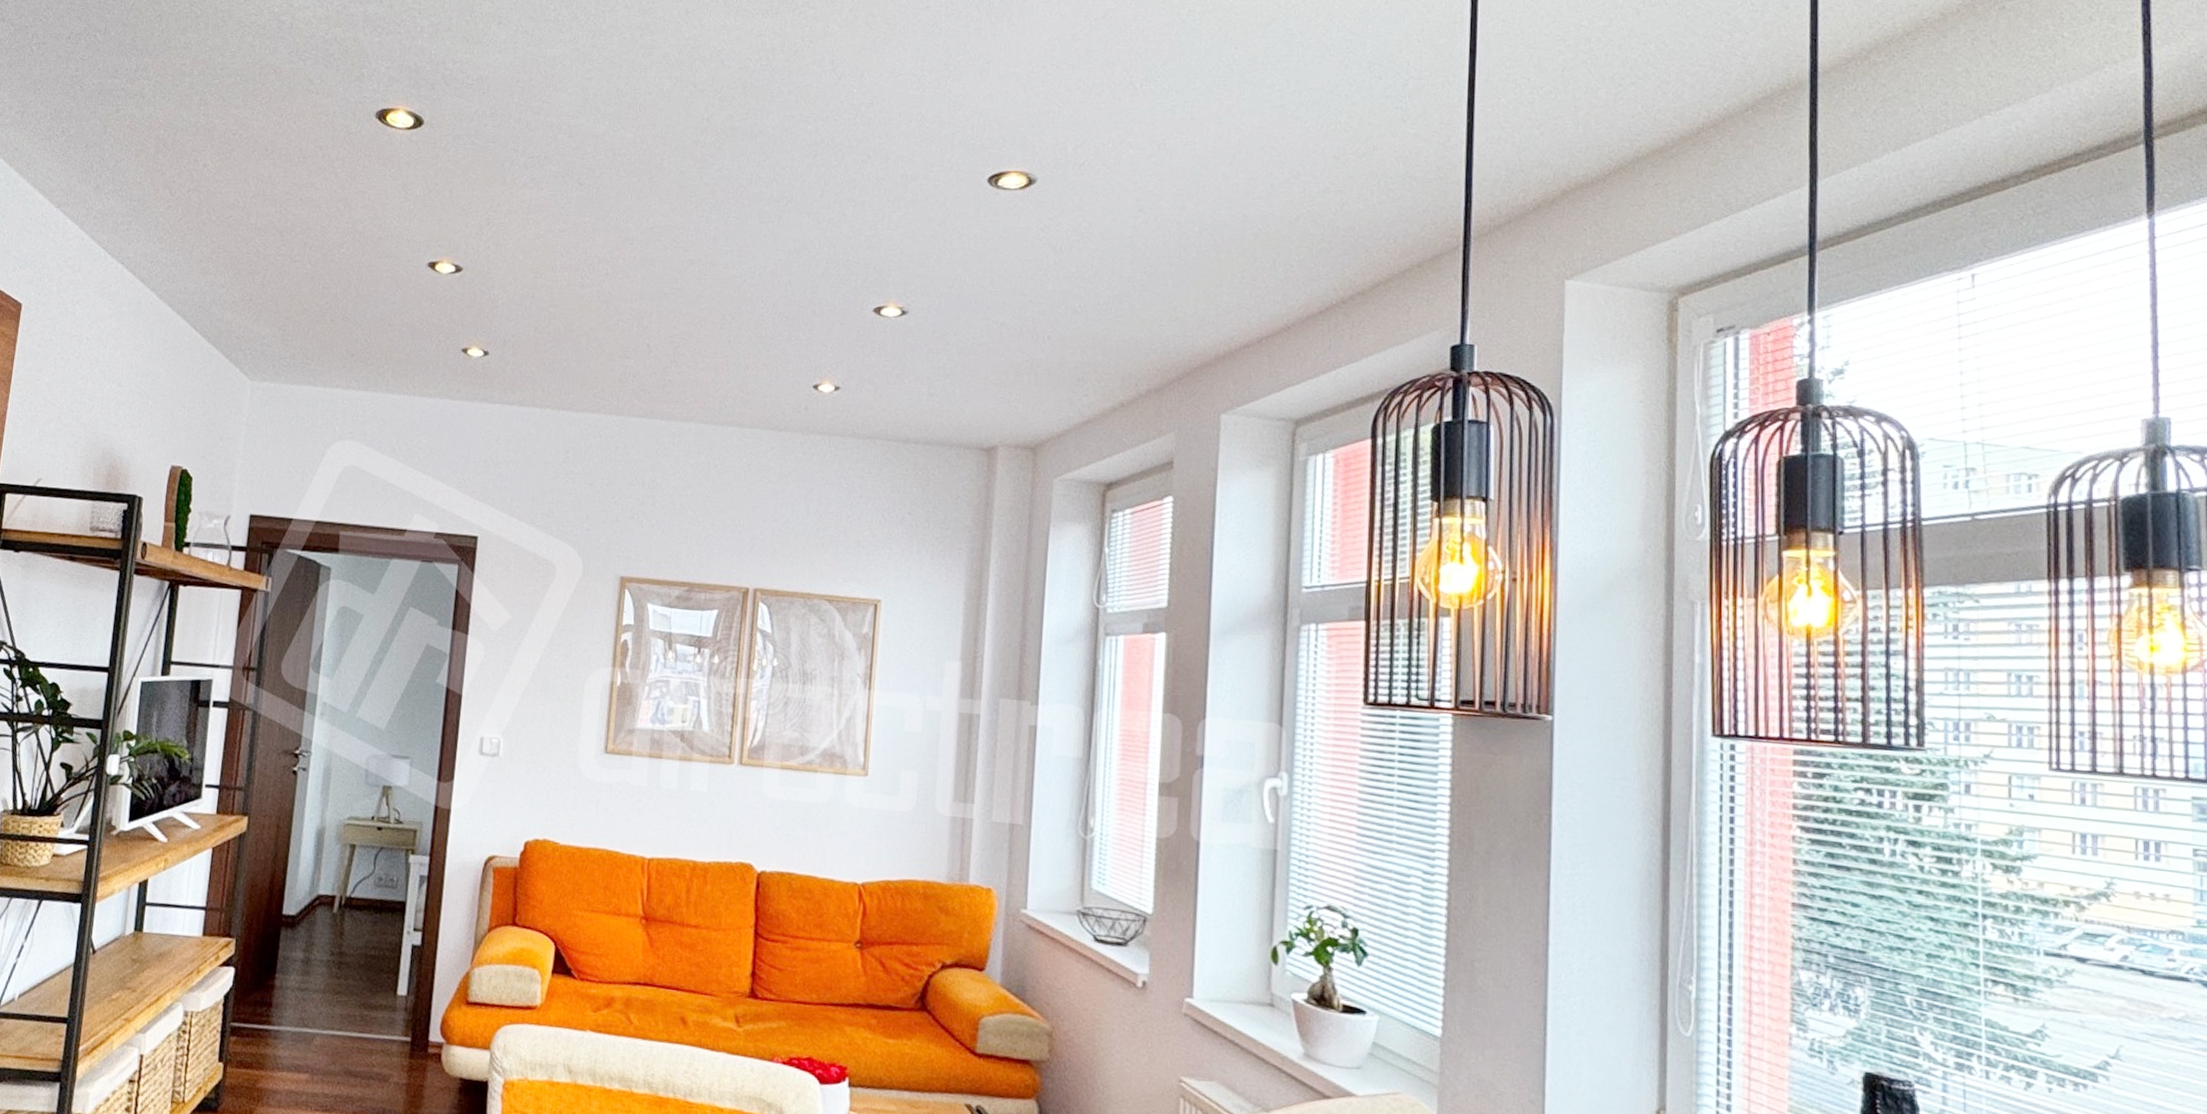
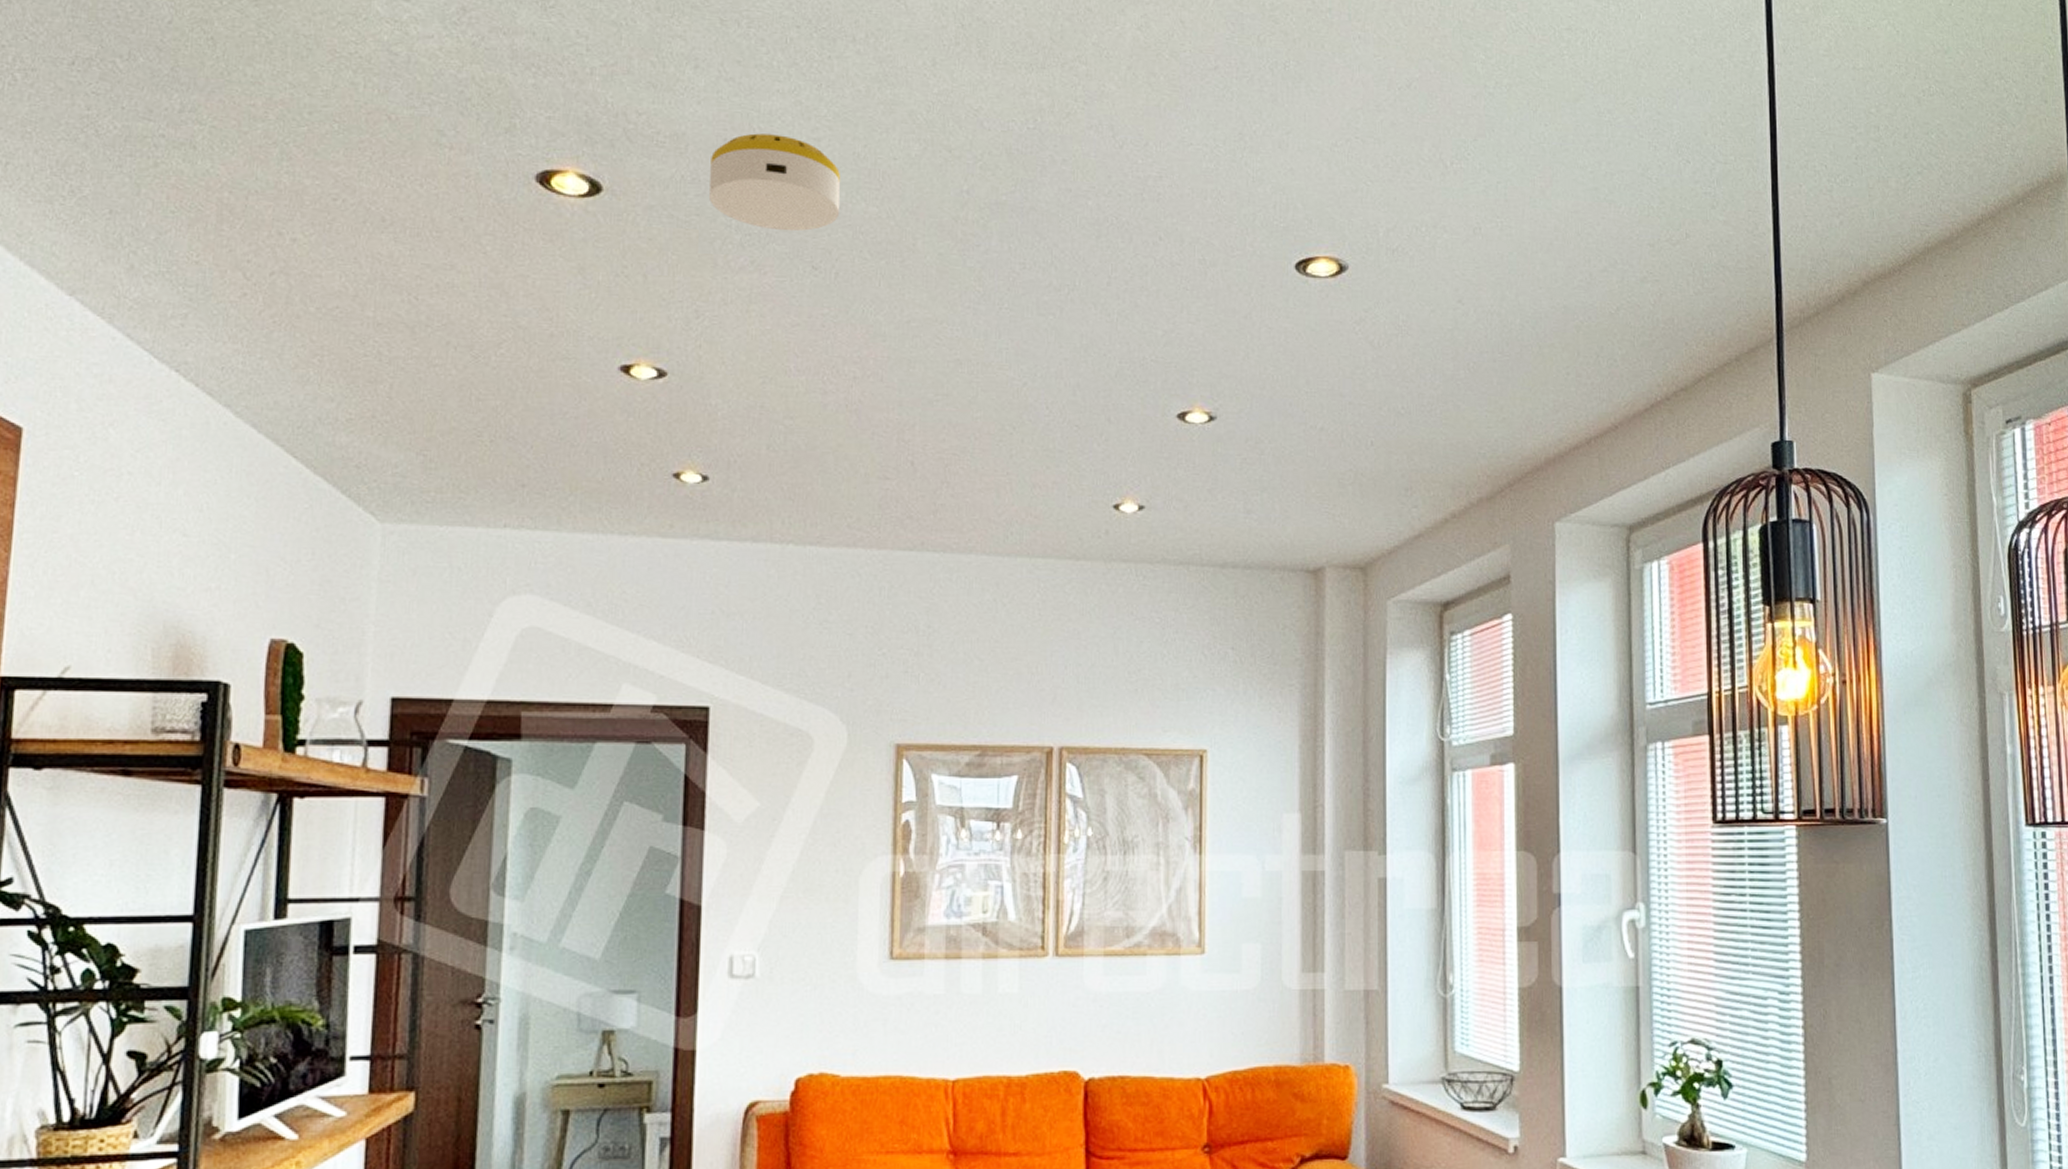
smoke detector: none [503,75,606,155] -> present [709,133,841,232]

